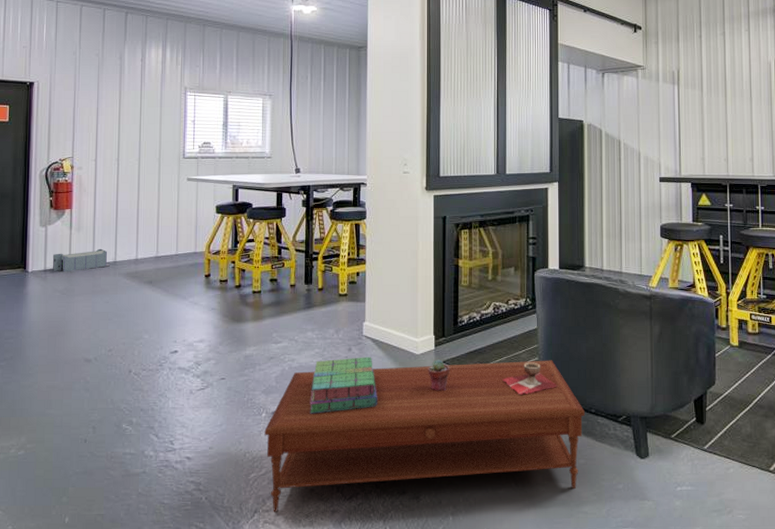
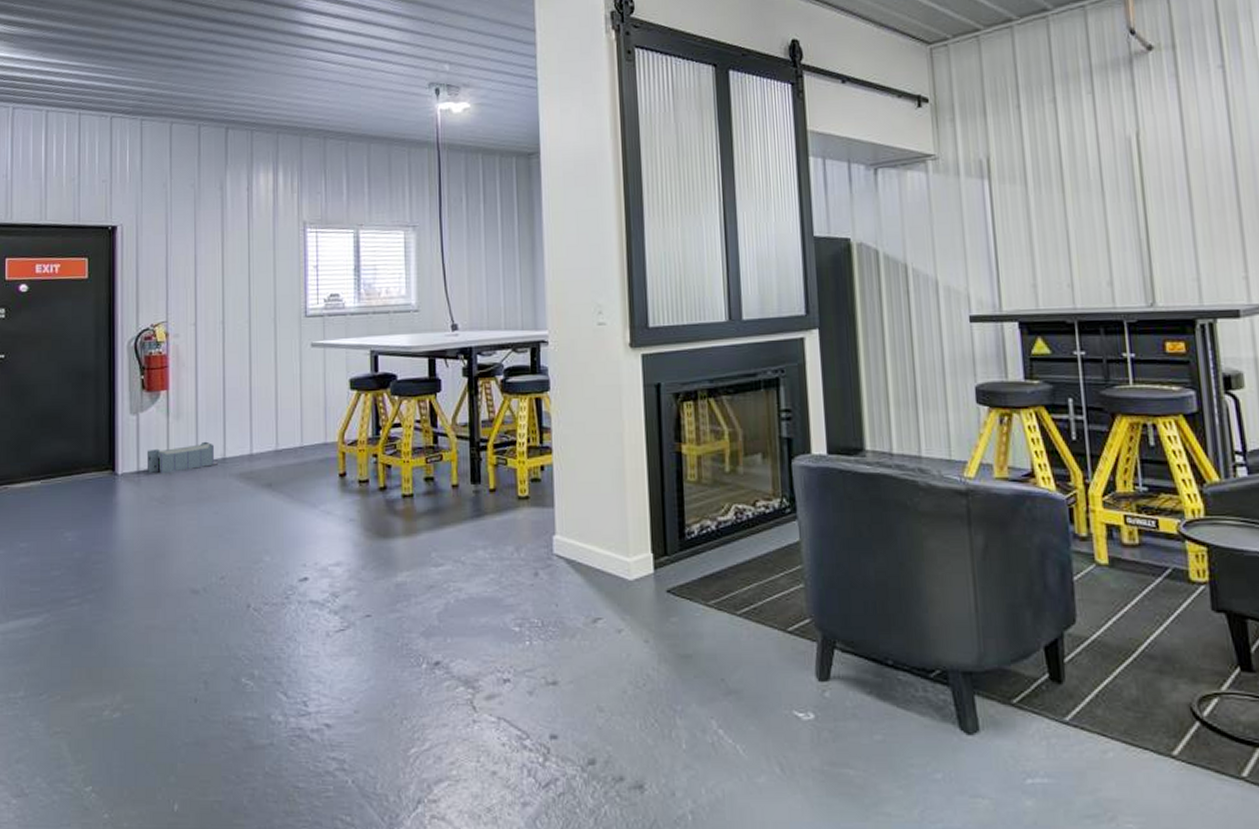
coffee table: present [264,360,586,512] -> none [426,587,879,803]
stack of books: present [310,357,378,414] -> none [485,584,579,665]
potted succulent: present [428,359,450,391] -> none [646,588,678,633]
decorative bowl: present [502,362,558,395] -> none [753,591,835,638]

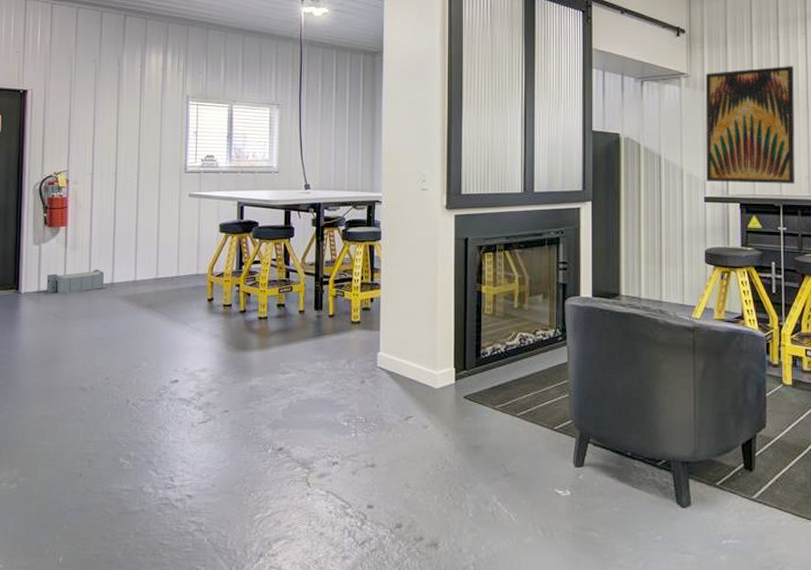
wall art: none [959,136,1093,296] -> present [705,66,795,184]

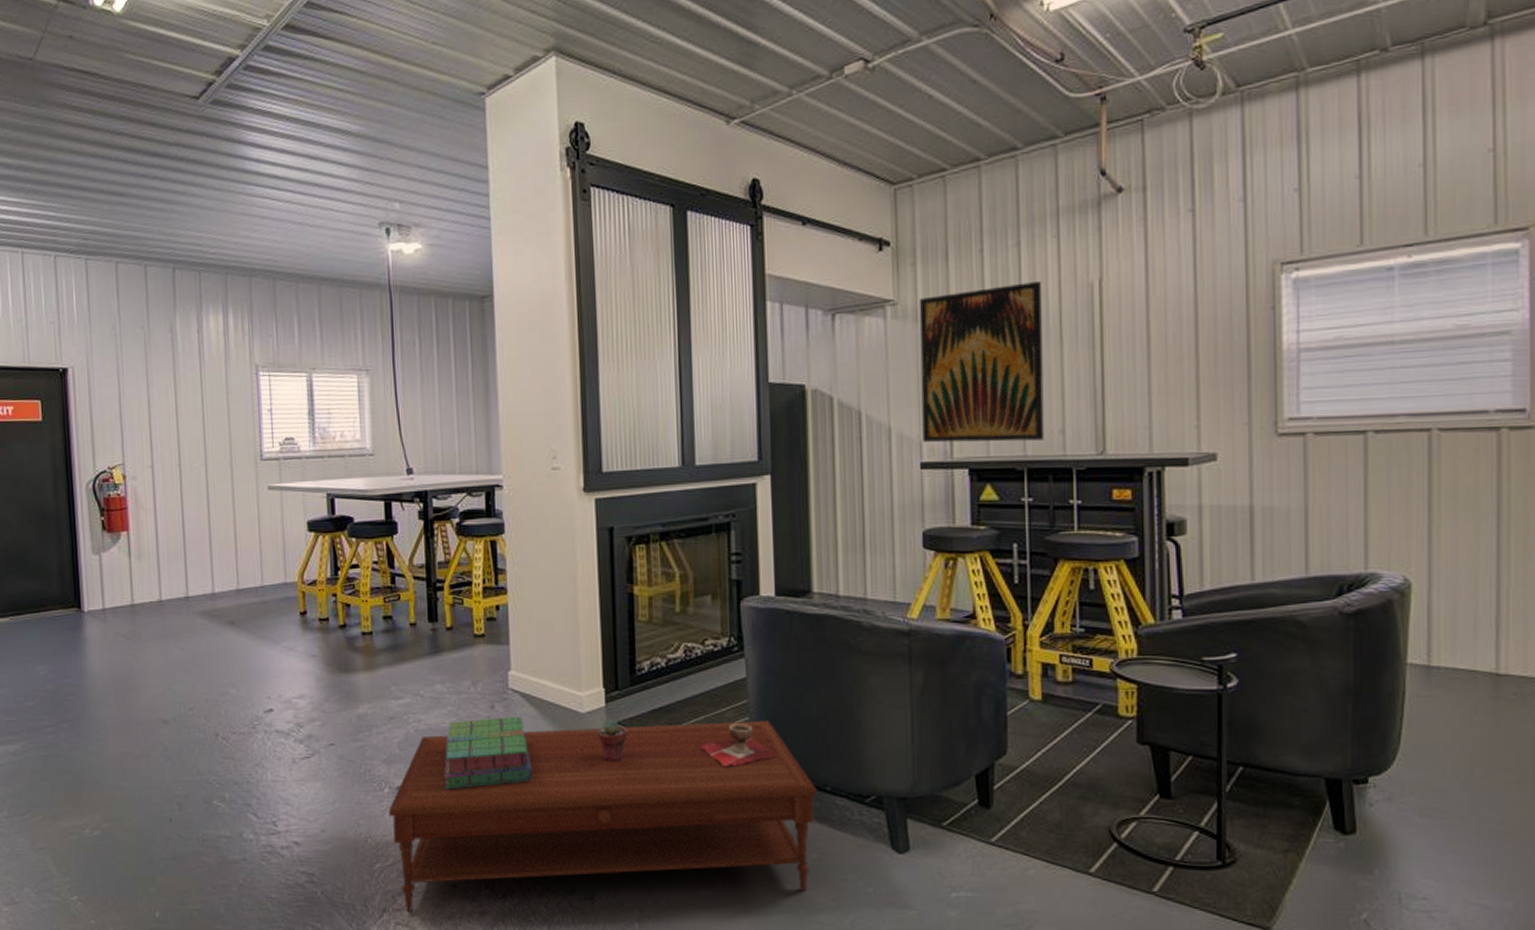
storage bin: present [46,269,107,294] -> none [111,580,181,612]
coffee table: none [270,397,621,557] -> present [388,720,818,912]
stack of books: none [319,390,394,451] -> present [444,716,534,790]
potted succulent: none [447,394,472,429] -> present [597,720,628,761]
decorative bowl: none [529,399,590,435] -> present [700,723,778,767]

